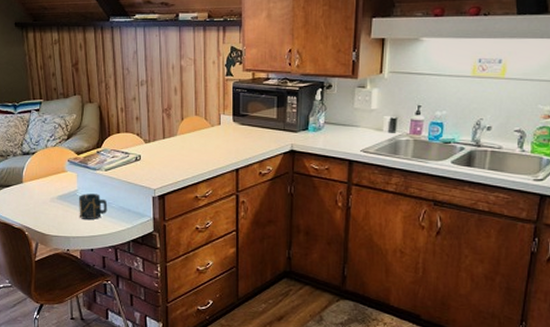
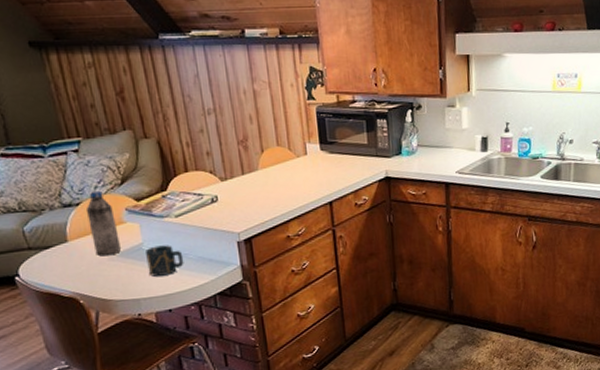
water bottle: none [38,143,61,198] -> present [85,190,122,257]

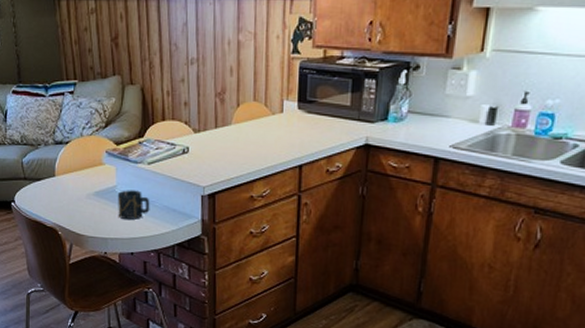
water bottle: present [85,190,122,257] -> none [73,131,98,194]

